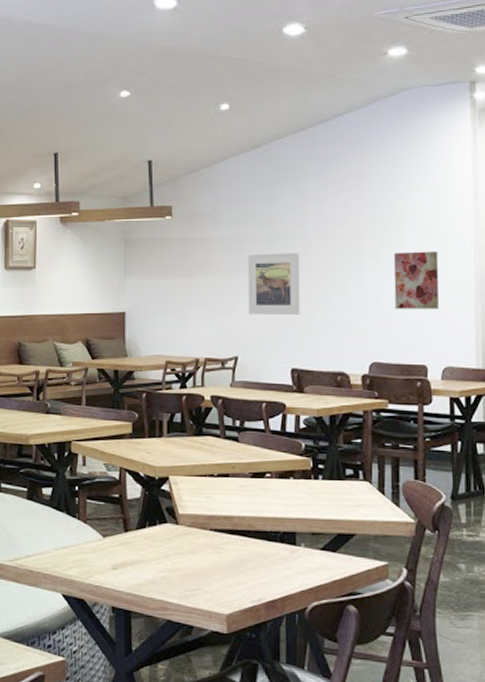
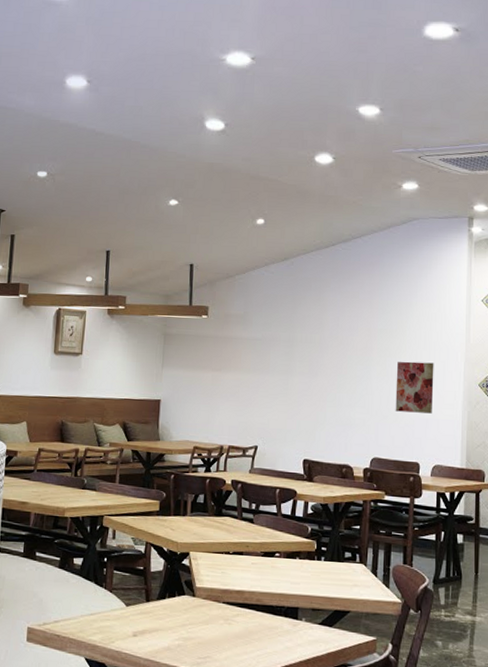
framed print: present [247,253,300,315] -> none [269,354,316,411]

